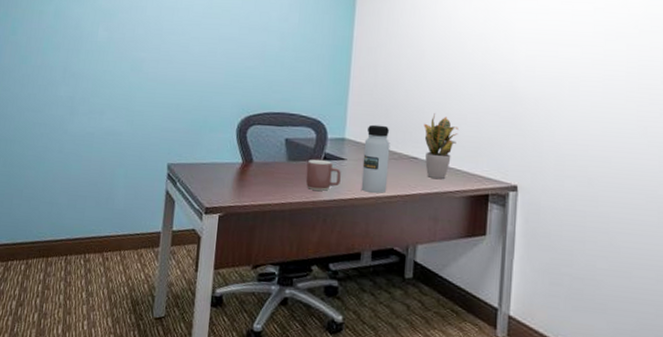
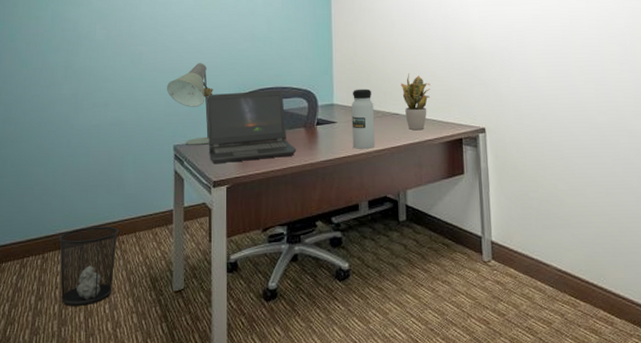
waste bin: none [41,238,103,319] -> present [58,226,118,306]
desk lamp: none [165,77,215,168] -> present [166,63,213,146]
laptop computer: none [203,112,299,191] -> present [206,90,297,164]
mug: present [305,159,341,191] -> none [302,125,334,153]

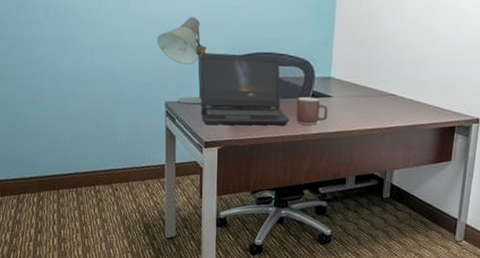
waste bin: present [58,226,118,306] -> none [53,172,111,242]
mug: none [302,125,334,153] -> present [296,96,328,125]
water bottle: present [351,88,376,150] -> none [345,64,372,128]
potted plant: present [400,73,431,131] -> none [402,54,432,114]

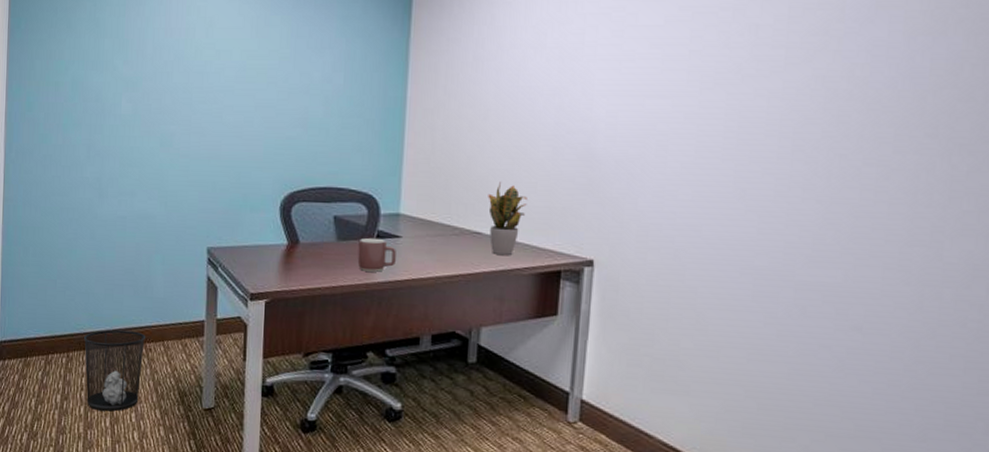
waste bin: none [53,172,111,242] -> present [83,329,145,412]
desk lamp: present [157,17,207,106] -> none [200,151,255,251]
laptop computer: present [199,52,290,126] -> none [246,190,350,274]
potted plant: none [402,54,432,114] -> present [488,182,527,256]

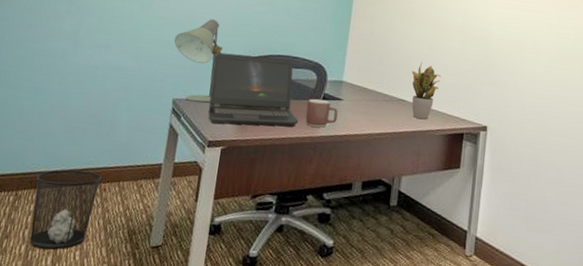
desk lamp: none [200,151,255,251] -> present [174,19,223,104]
laptop computer: none [246,190,350,274] -> present [208,52,299,127]

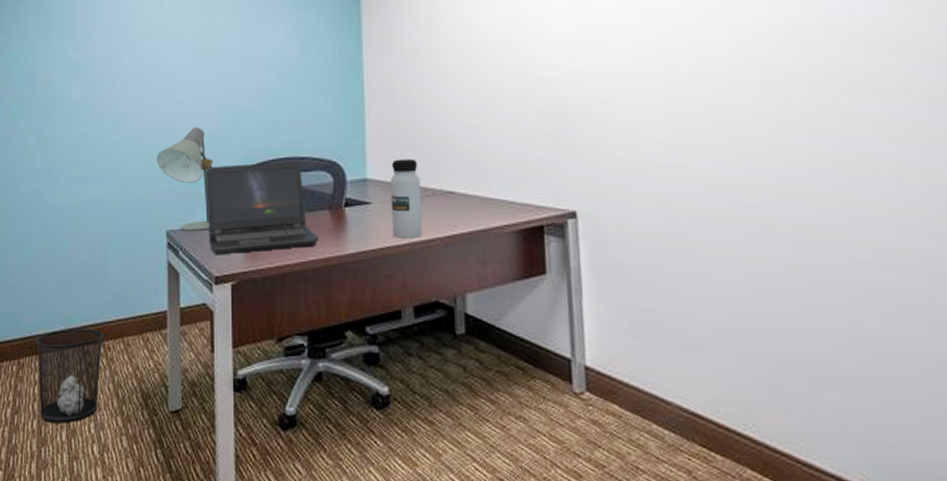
mug: present [305,98,338,128] -> none [326,206,367,243]
water bottle: none [355,69,383,132] -> present [390,158,423,240]
potted plant: present [412,62,441,120] -> none [457,138,499,215]

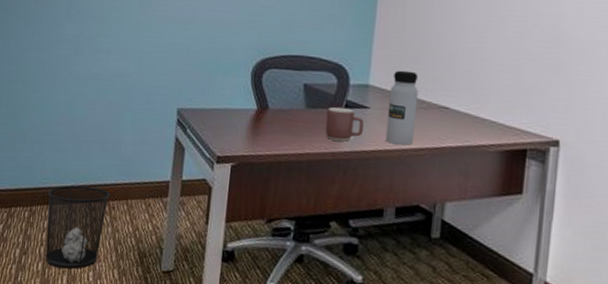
desk lamp: present [156,127,213,232] -> none [175,16,229,114]
laptop computer: present [205,161,319,255] -> none [215,54,318,140]
mug: none [326,206,367,243] -> present [325,106,364,142]

